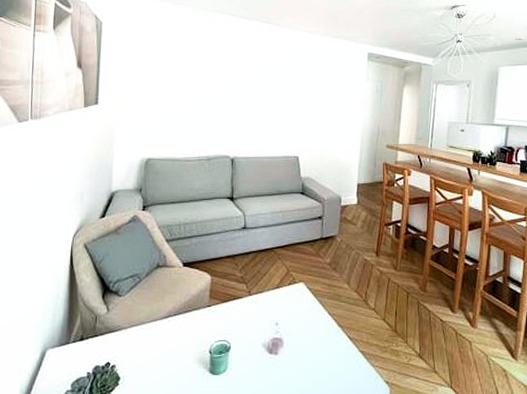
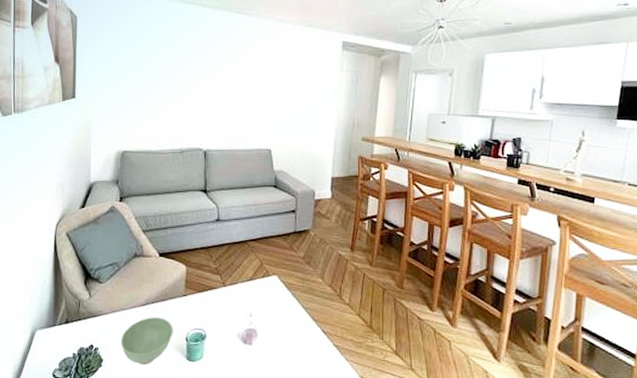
bowl: none [139,330,196,381] -> present [120,317,173,365]

